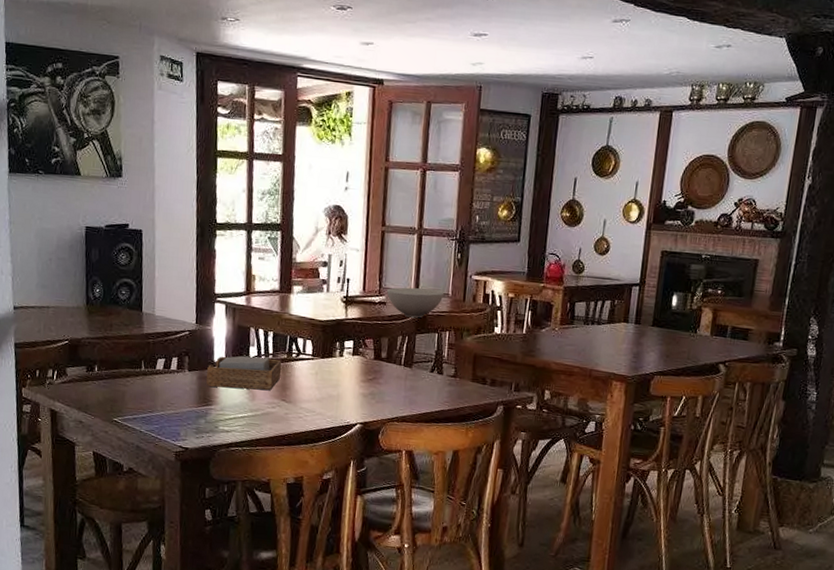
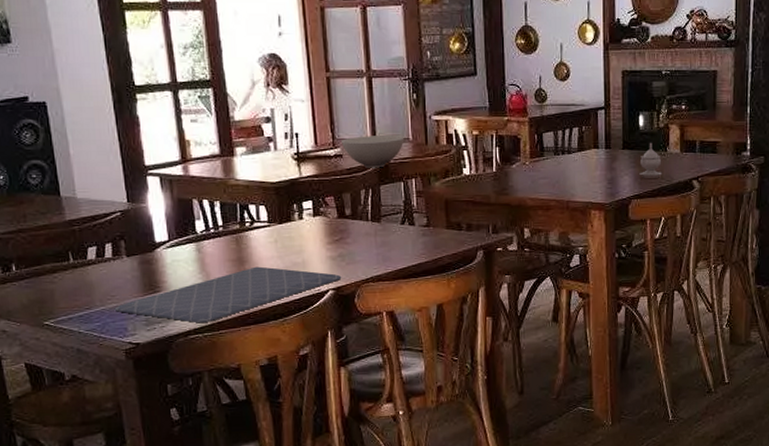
placemat: none [171,394,370,438] -> present [114,266,342,323]
napkin holder: present [206,356,282,391] -> none [149,231,236,271]
sugar bowl: none [666,322,690,359] -> present [639,142,662,179]

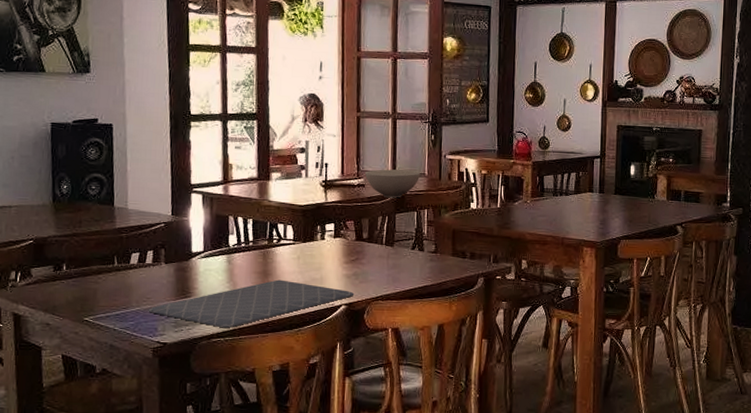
sugar bowl: present [639,142,662,179] -> none [629,189,650,223]

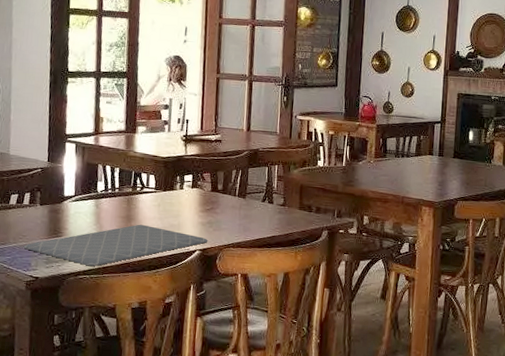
bowl: present [364,169,421,198] -> none [221,126,273,154]

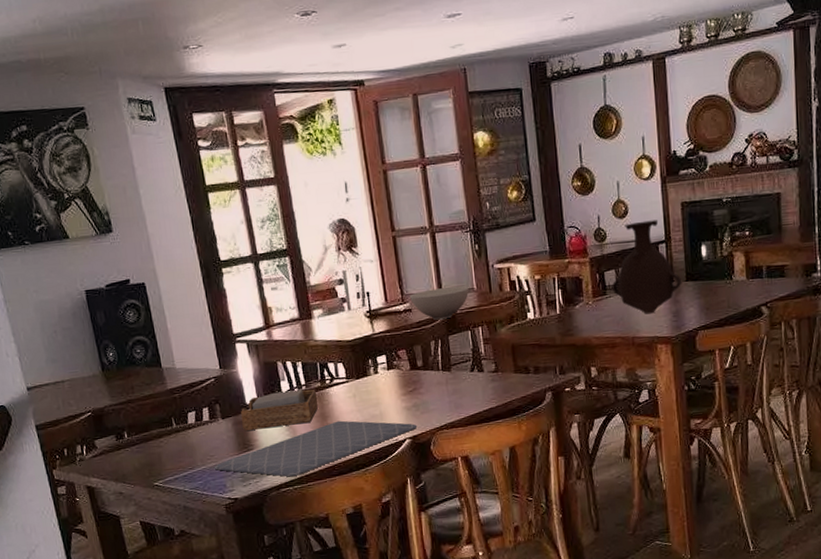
napkin holder: none [56,190,127,222] -> present [241,389,319,431]
bowl: none [221,126,273,154] -> present [409,286,469,320]
vase: none [391,102,449,180] -> present [611,220,681,314]

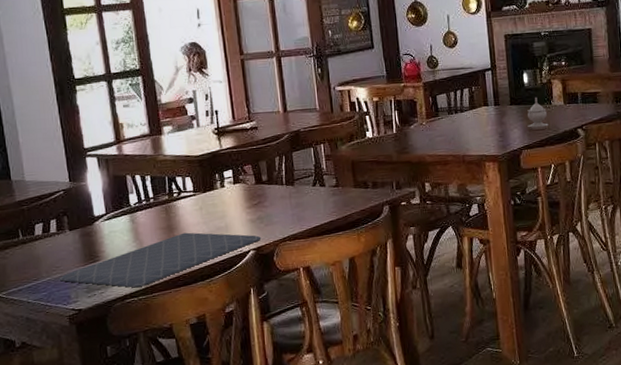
napkin holder: present [241,389,319,431] -> none [88,202,166,242]
bowl: present [409,286,469,320] -> none [255,106,312,138]
vase: present [611,220,681,314] -> none [443,50,506,135]
sugar bowl: none [705,271,728,309] -> present [527,97,548,131]

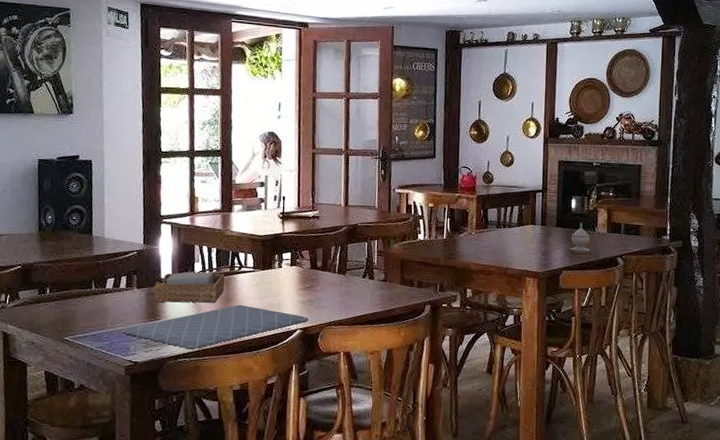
napkin holder: none [88,202,166,242] -> present [154,271,225,303]

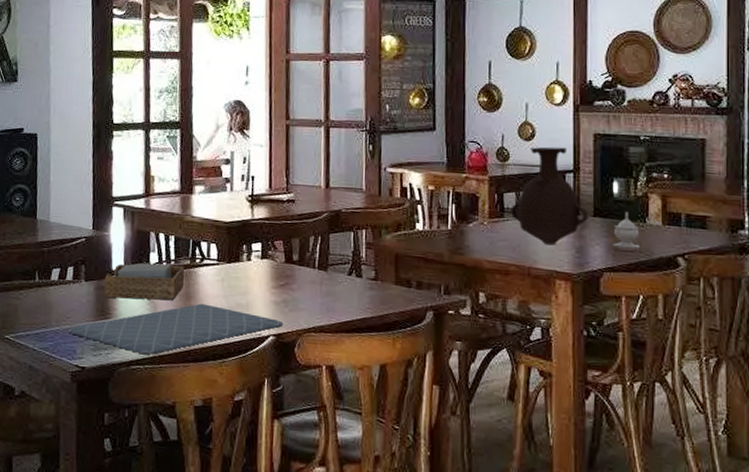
vase: none [493,171,552,250] -> present [510,146,588,246]

